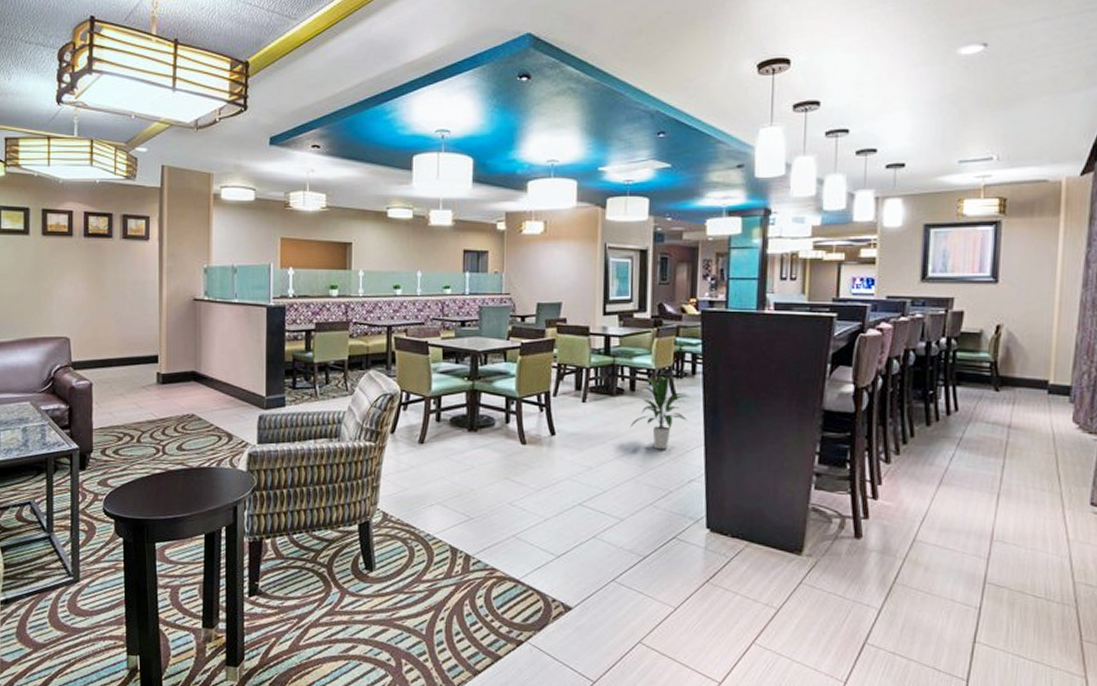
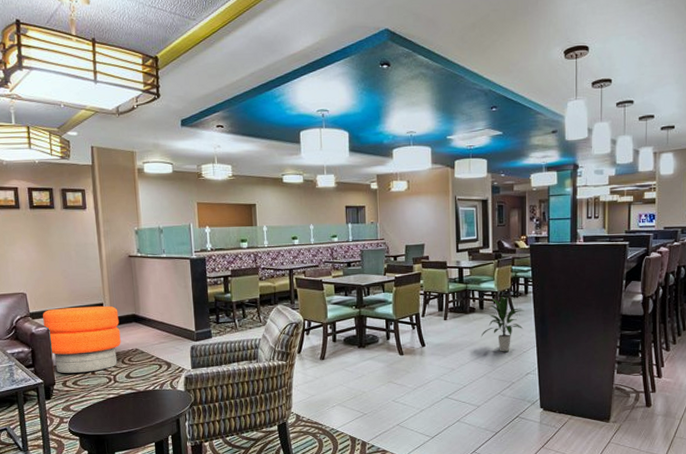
ottoman: none [85,358,175,440] -> present [42,305,121,373]

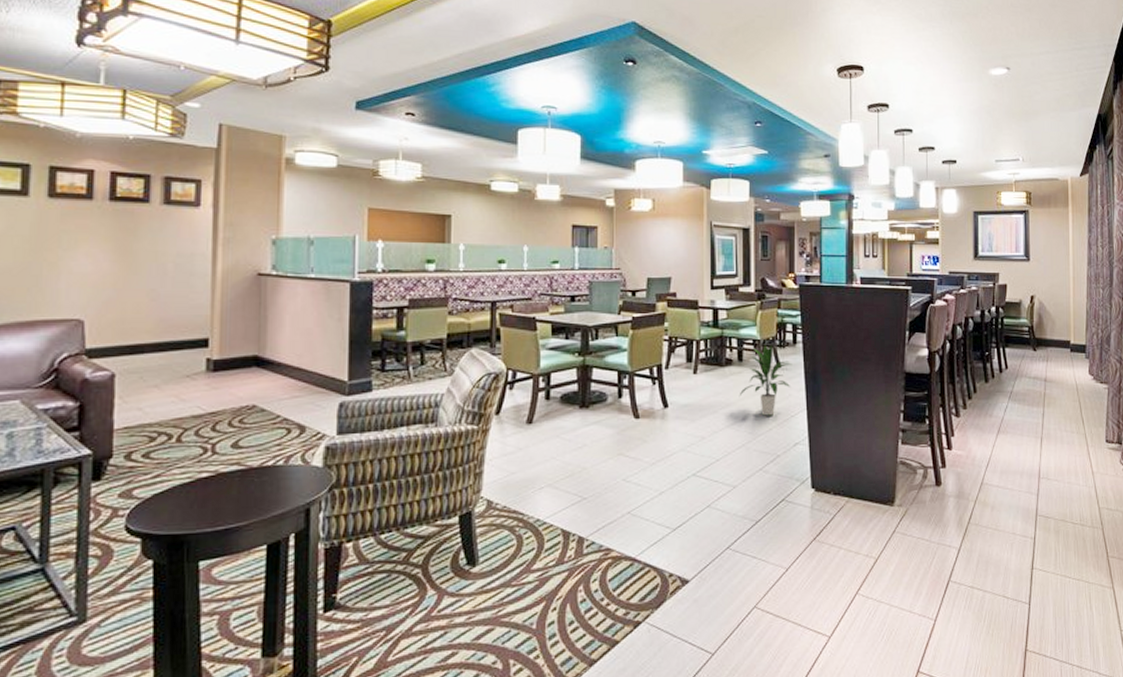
ottoman: present [42,305,121,373] -> none [105,342,232,440]

